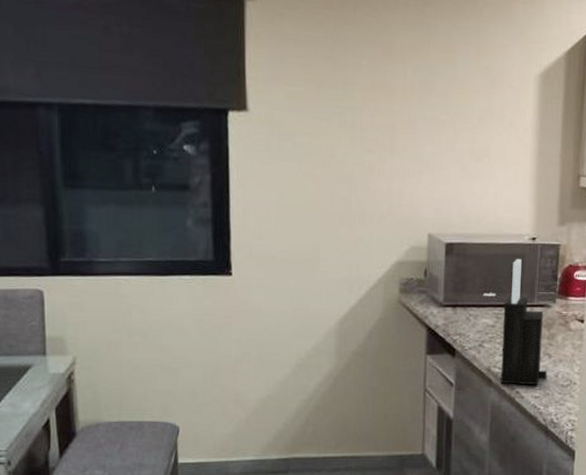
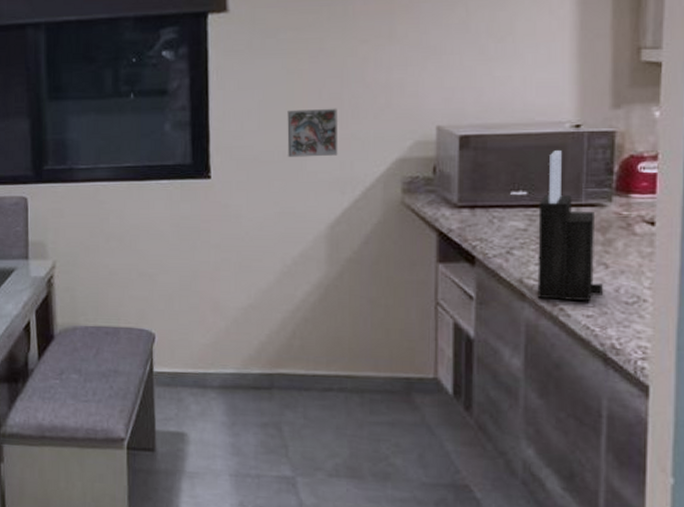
decorative tile: none [302,212,347,258] -> present [287,108,338,157]

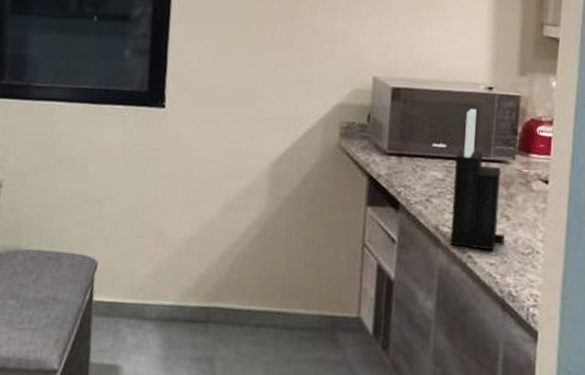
decorative tile: present [287,108,338,157] -> none [239,48,287,96]

